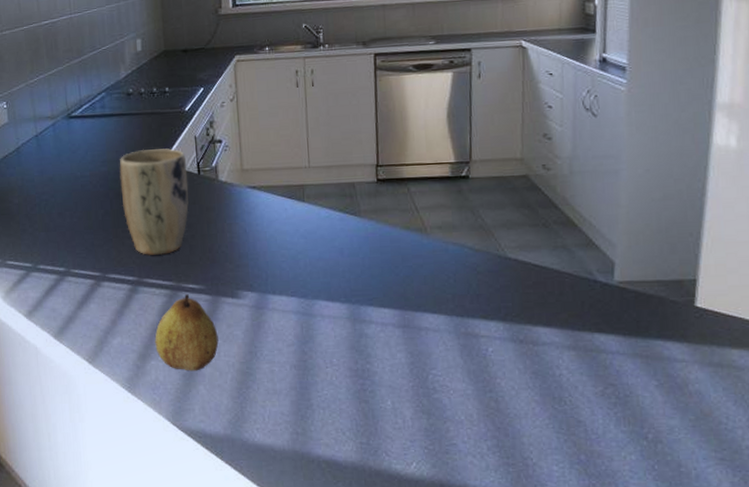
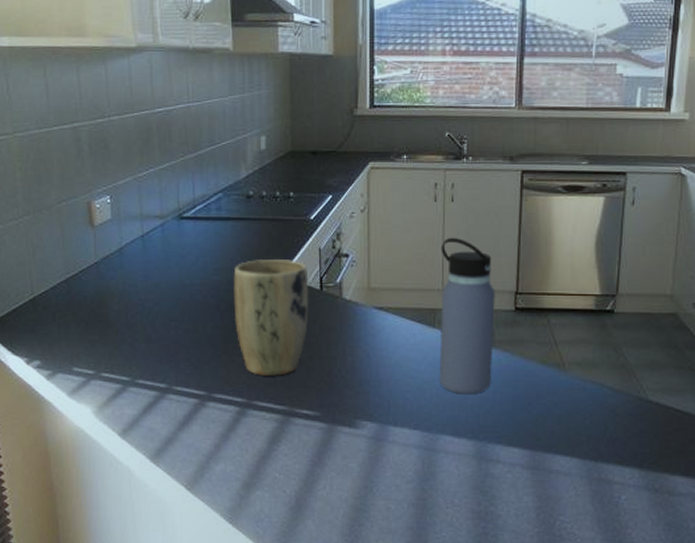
fruit: present [155,294,219,371] -> none [262,420,332,505]
water bottle: none [305,118,360,262] -> present [439,237,495,395]

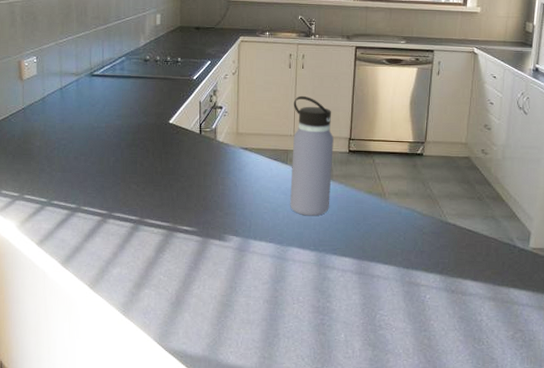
plant pot: present [233,260,309,377] -> none [131,109,191,200]

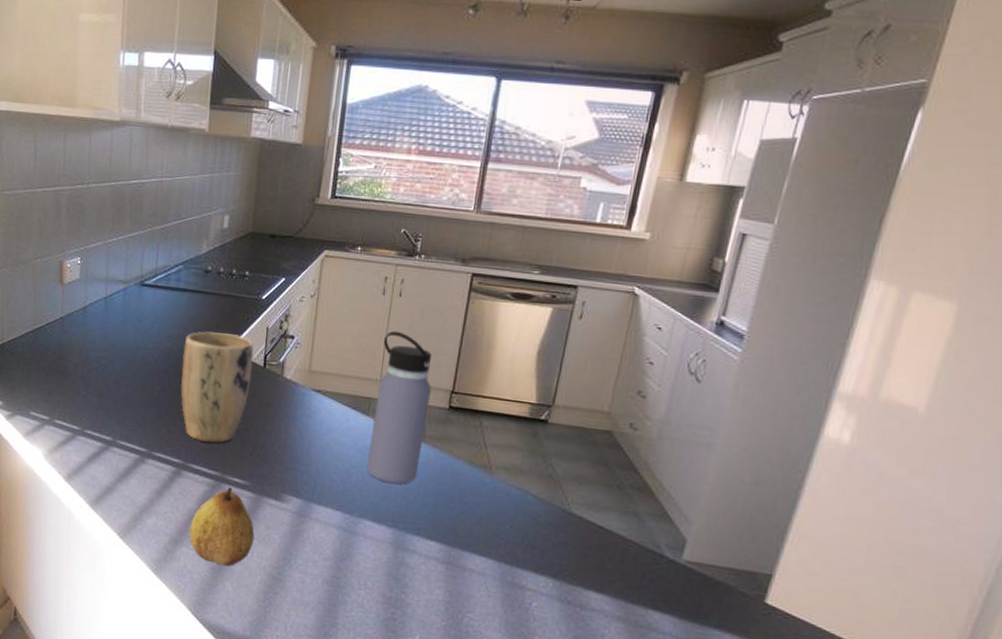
plant pot: none [131,109,191,200] -> present [180,331,254,444]
fruit: none [150,235,205,301] -> present [189,487,255,567]

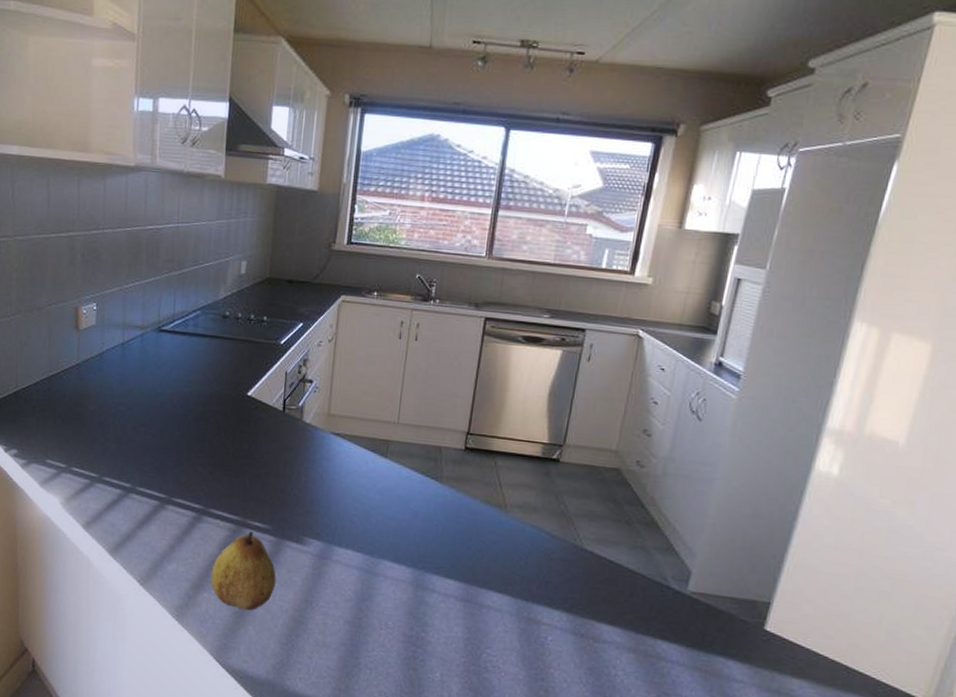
plant pot: present [180,331,254,444] -> none [199,376,273,488]
water bottle: present [367,330,432,485] -> none [386,374,448,525]

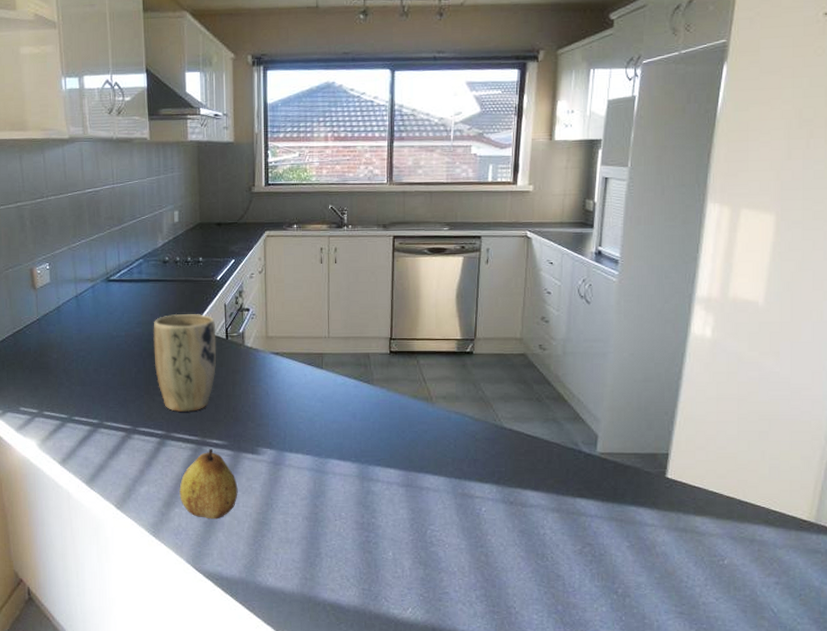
plant pot: none [199,376,273,488] -> present [153,314,217,413]

